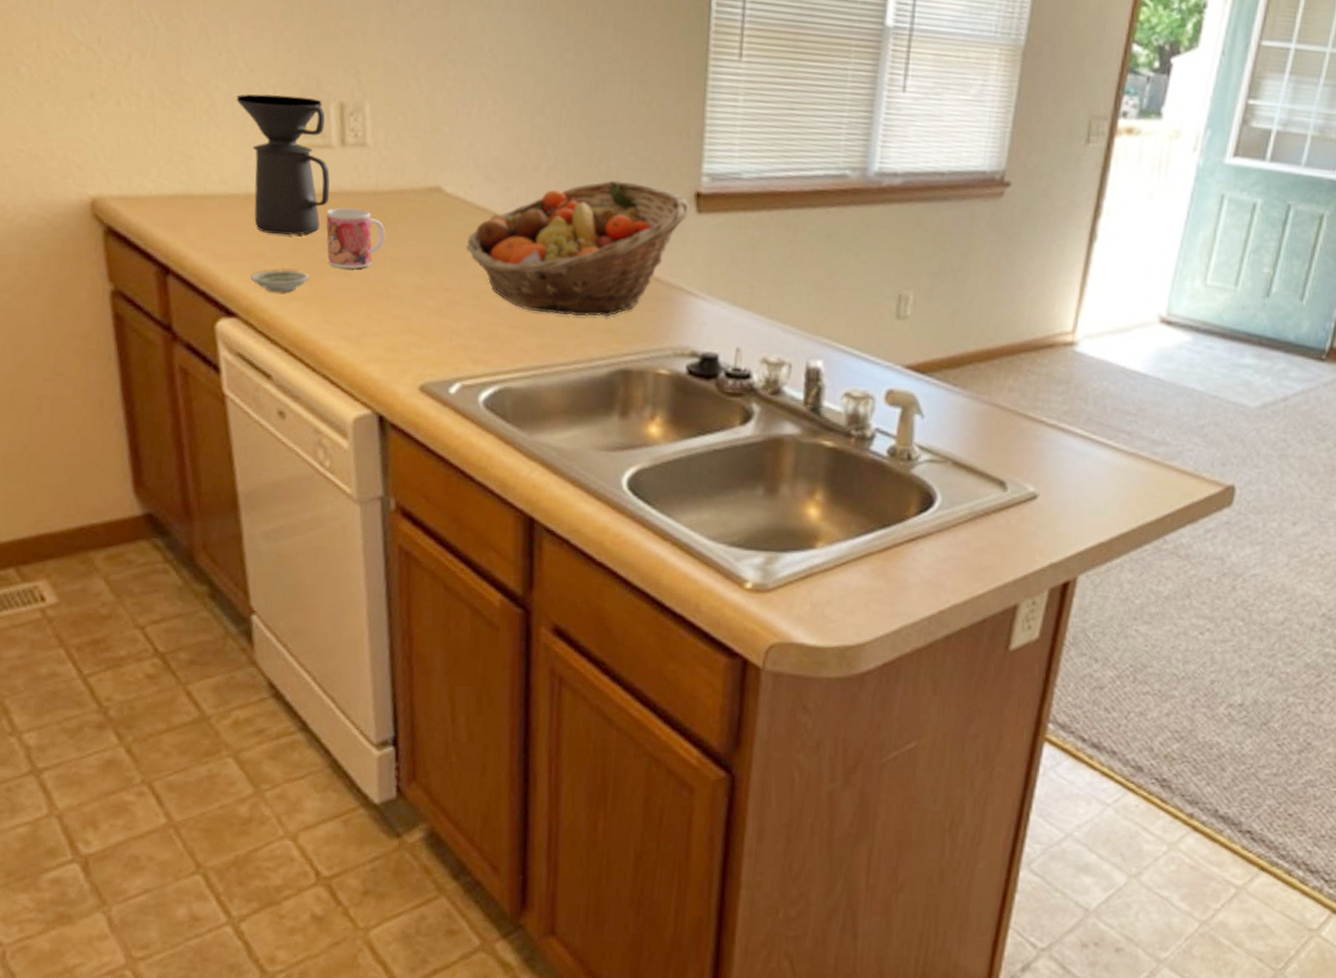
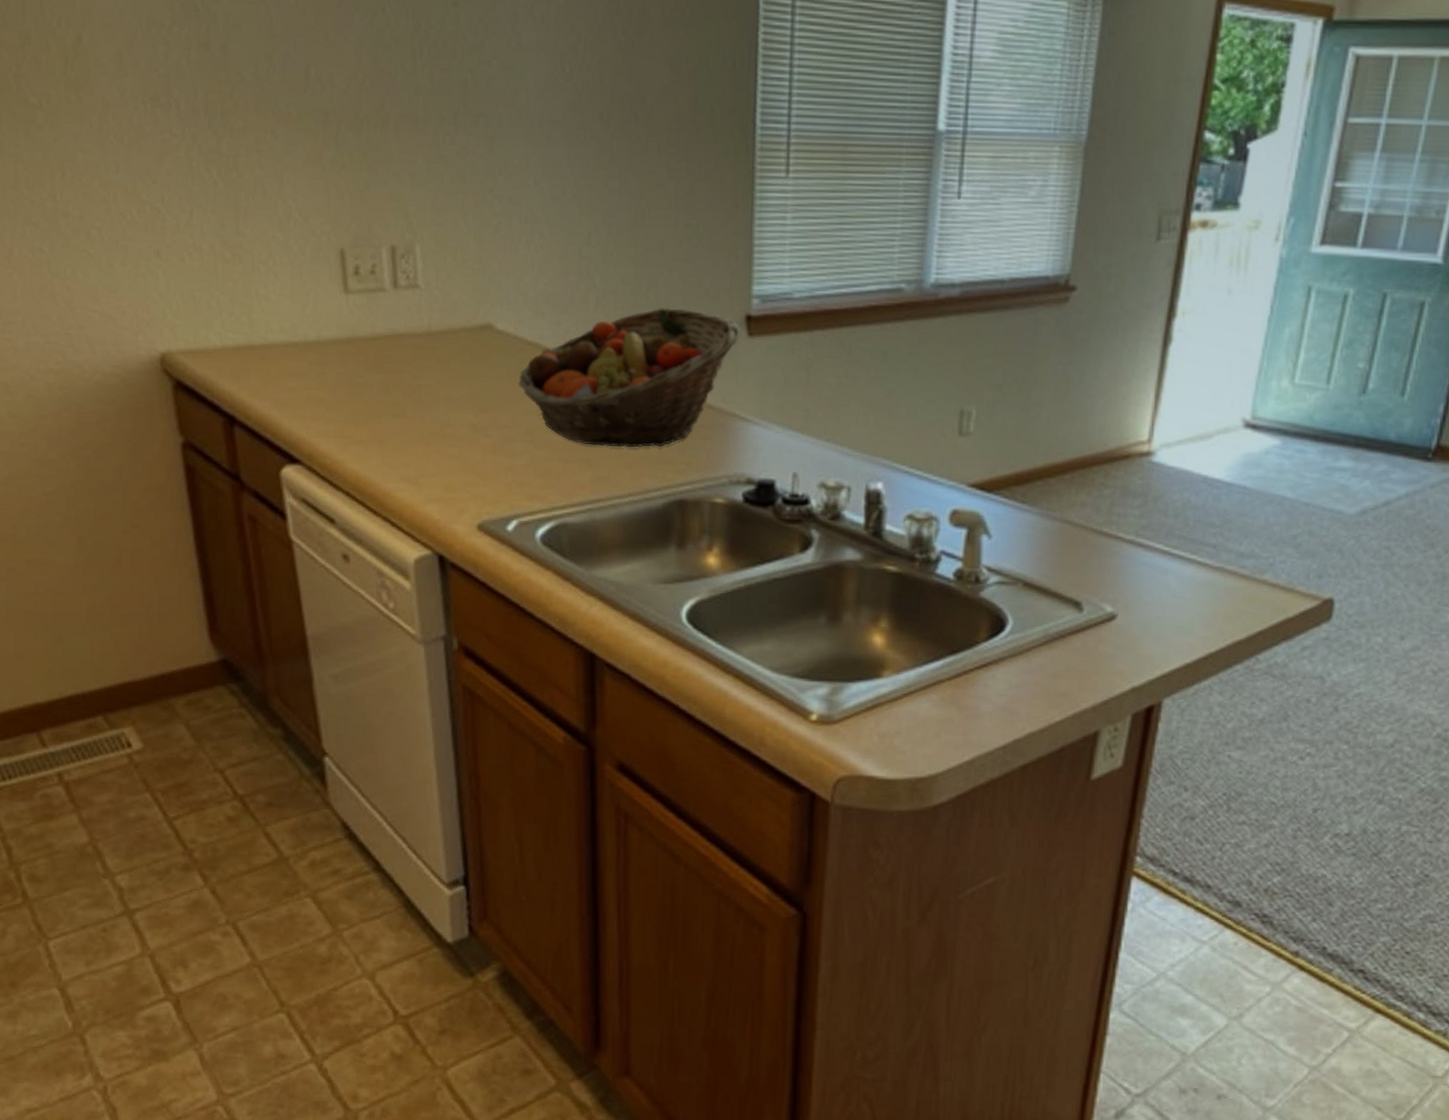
coffee maker: present [236,94,330,235] -> none [292,241,385,380]
saucer: present [251,270,310,293] -> none [312,415,368,438]
mug: present [326,207,385,270] -> none [381,349,439,411]

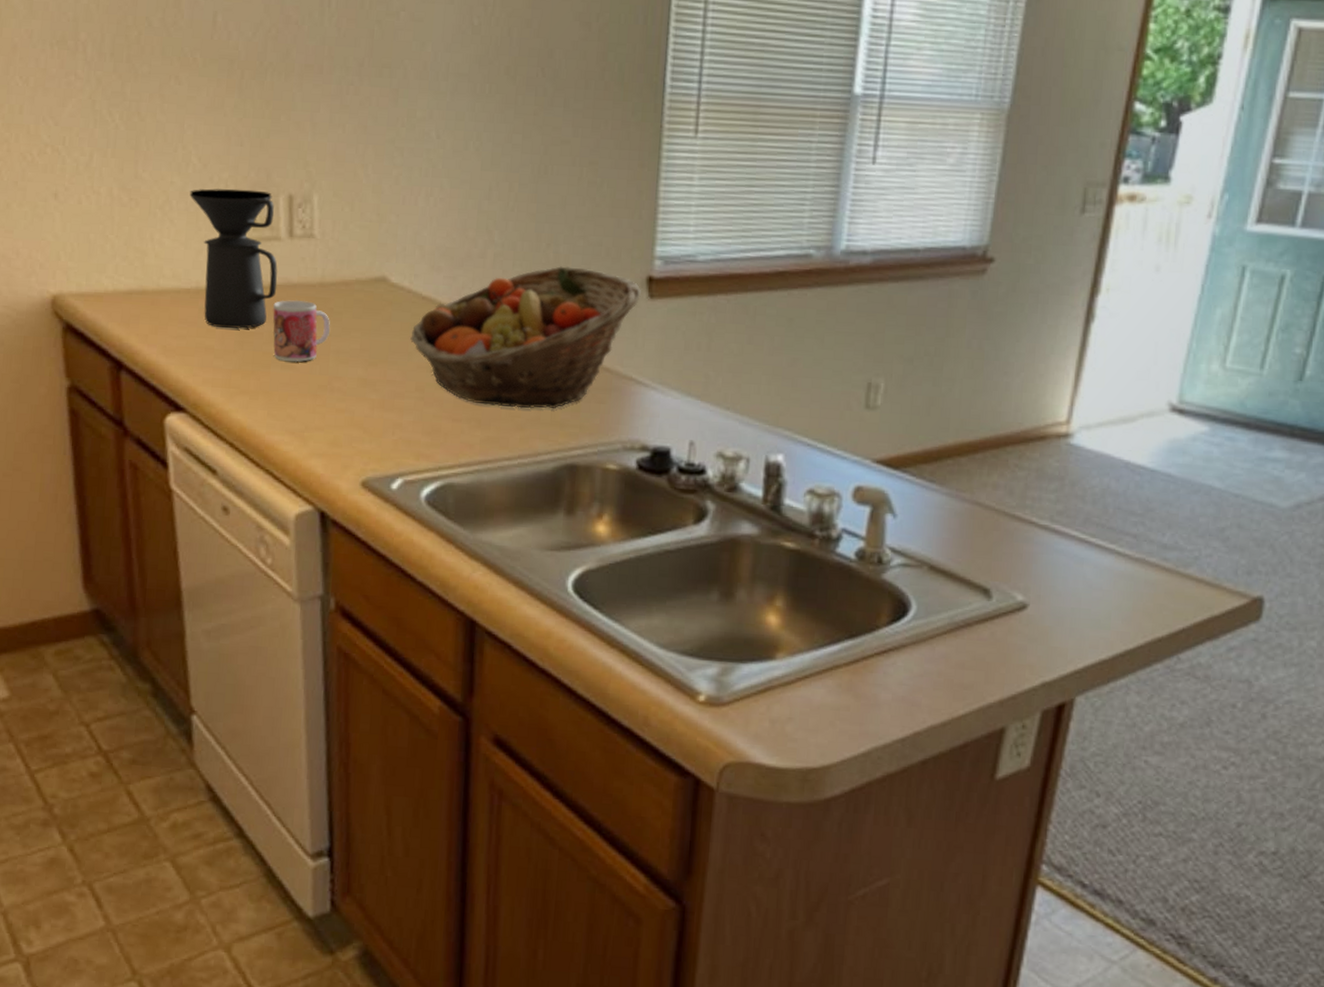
coffee maker: none [292,241,385,380] -> present [189,188,278,329]
mug: none [381,349,439,411] -> present [273,299,330,363]

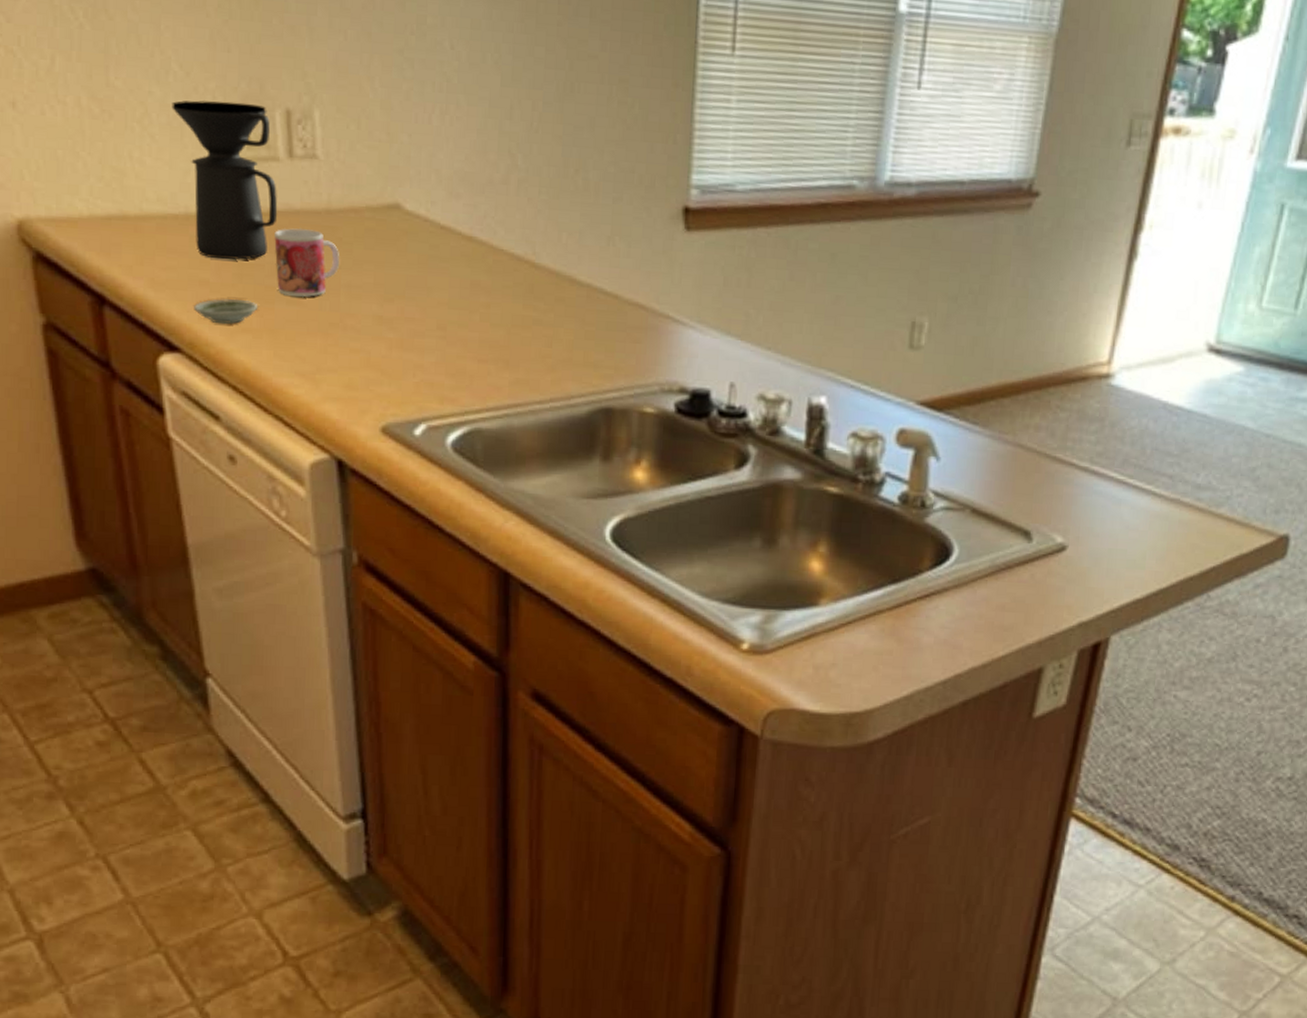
saucer: none [199,364,256,388] -> present [194,299,258,325]
fruit basket: present [410,266,641,409] -> none [429,194,677,349]

